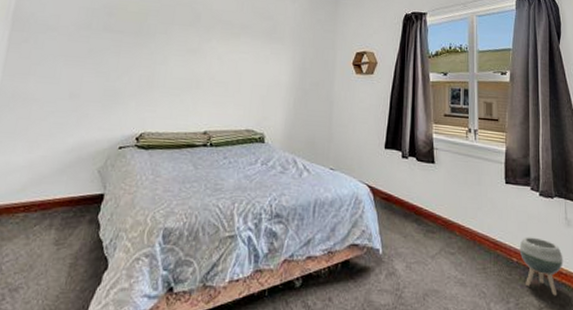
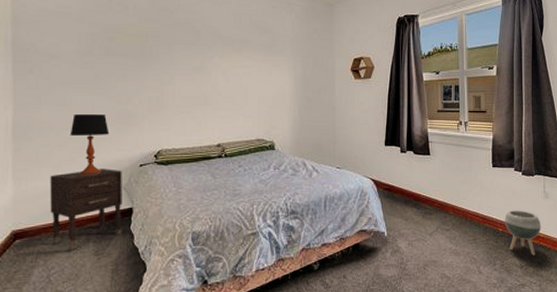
nightstand: none [11,148,100,236] -> present [50,169,122,250]
table lamp: none [52,87,94,154] -> present [70,113,110,176]

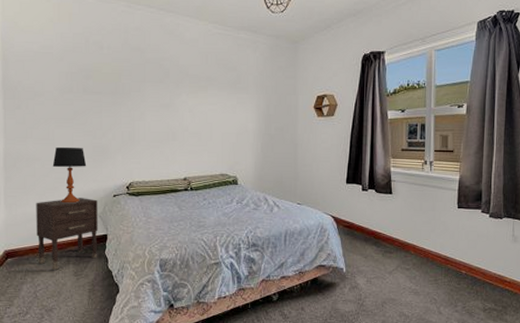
planter: present [504,210,541,256] -> none [468,252,508,300]

